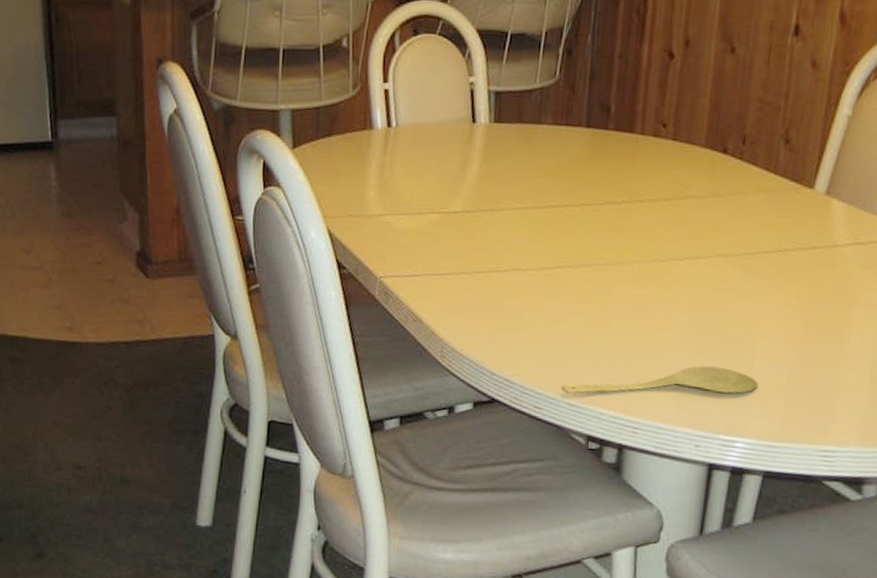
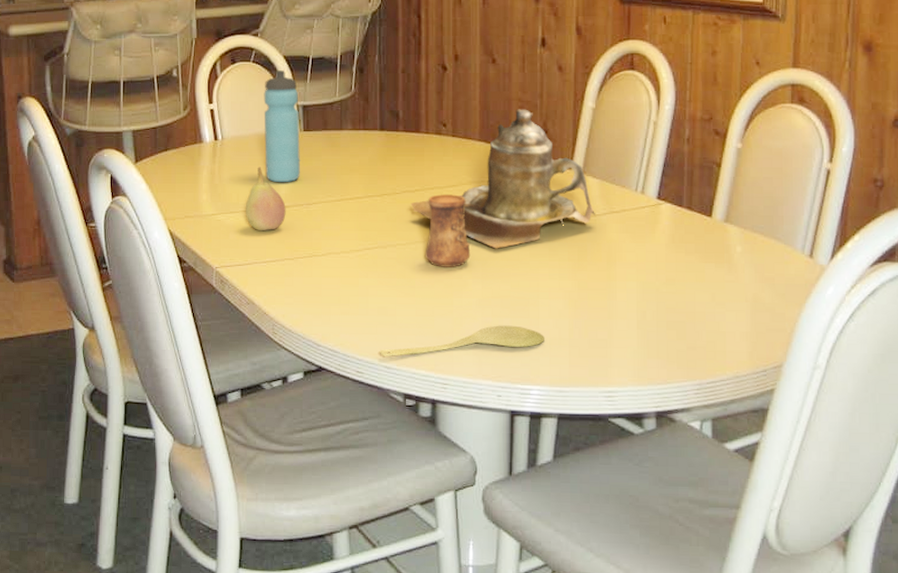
fruit: none [418,162,467,239] -> present [245,167,286,231]
water bottle: none [445,46,491,183] -> present [263,70,301,183]
teapot: none [614,111,836,278] -> present [410,109,595,249]
cup: none [626,208,682,296] -> present [425,194,471,267]

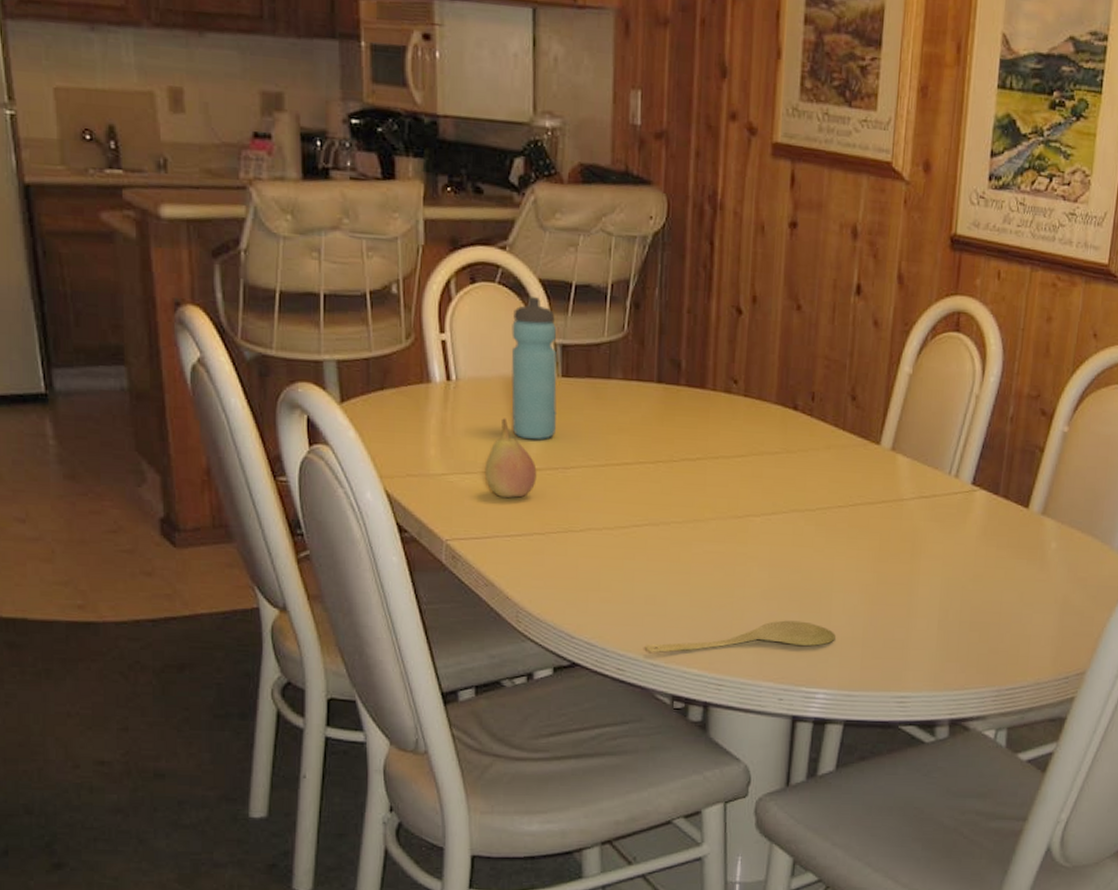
teapot: present [410,109,595,249] -> none [690,368,903,533]
cup: present [425,194,471,267] -> none [704,465,758,552]

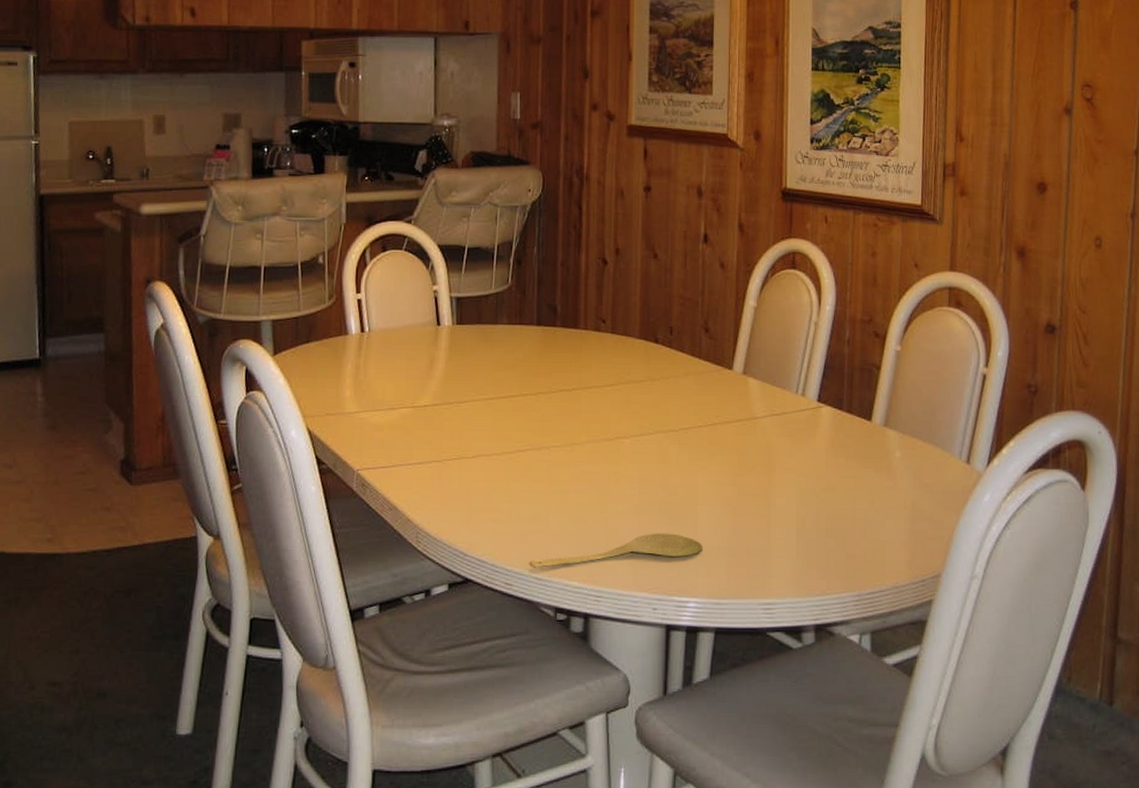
fruit: present [484,418,537,499] -> none [391,362,435,431]
water bottle: present [510,297,558,440] -> none [414,260,453,379]

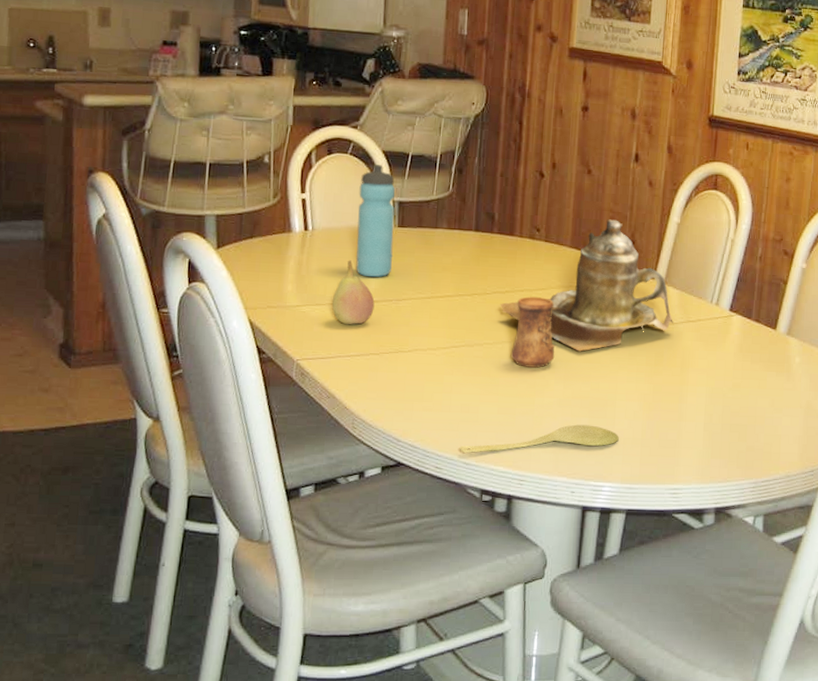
fruit: none [391,362,435,431] -> present [331,260,375,325]
water bottle: none [414,260,453,379] -> present [355,164,395,278]
teapot: none [566,306,756,452] -> present [500,219,673,352]
cup: none [580,394,628,471] -> present [510,296,556,368]

